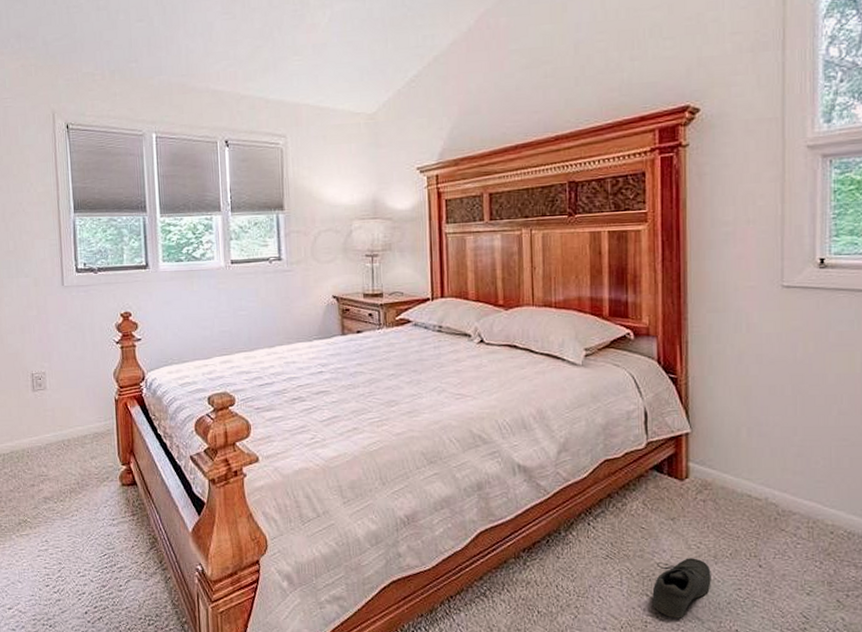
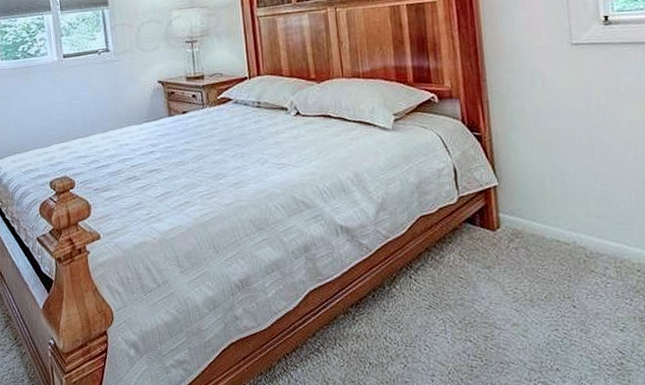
shoe: present [652,558,711,619] -> none [475,303,530,362]

